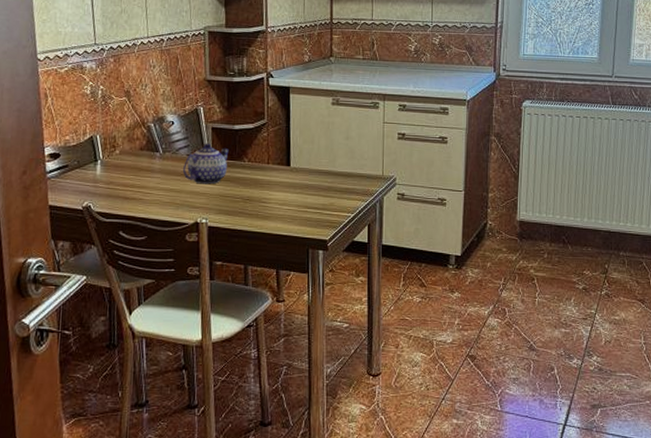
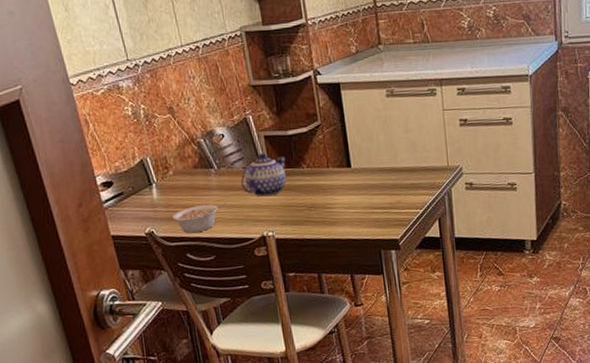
legume: none [112,186,166,212] -> present [172,202,227,234]

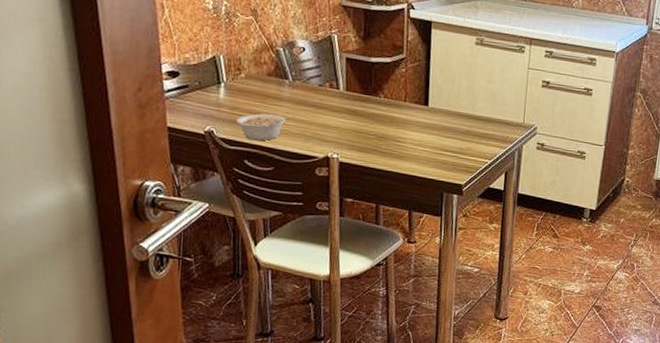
teapot: present [240,153,287,197] -> none [313,74,364,118]

